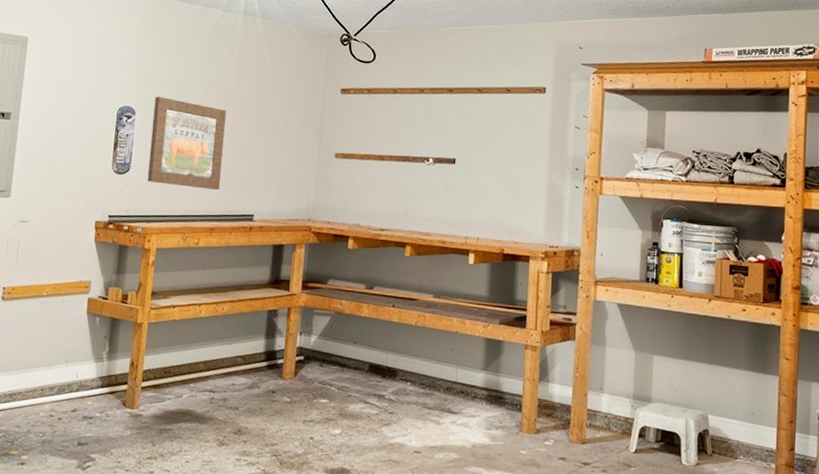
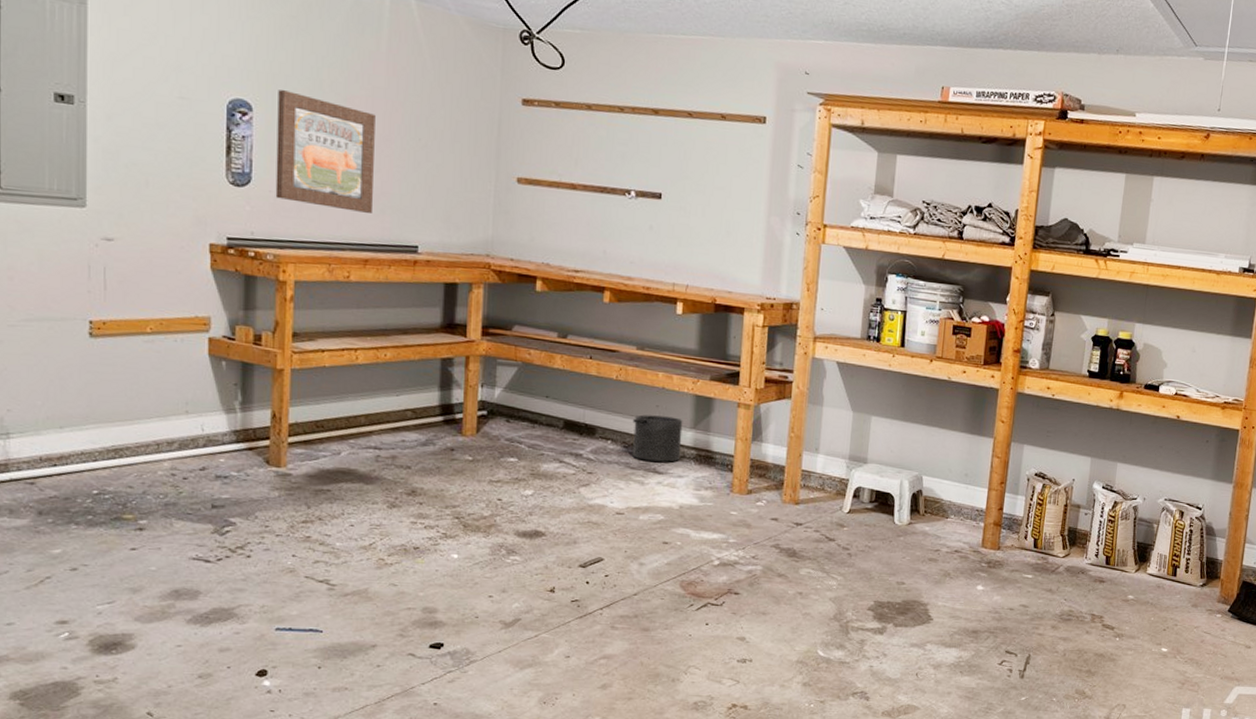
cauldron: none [429,357,475,402] -> present [632,414,683,462]

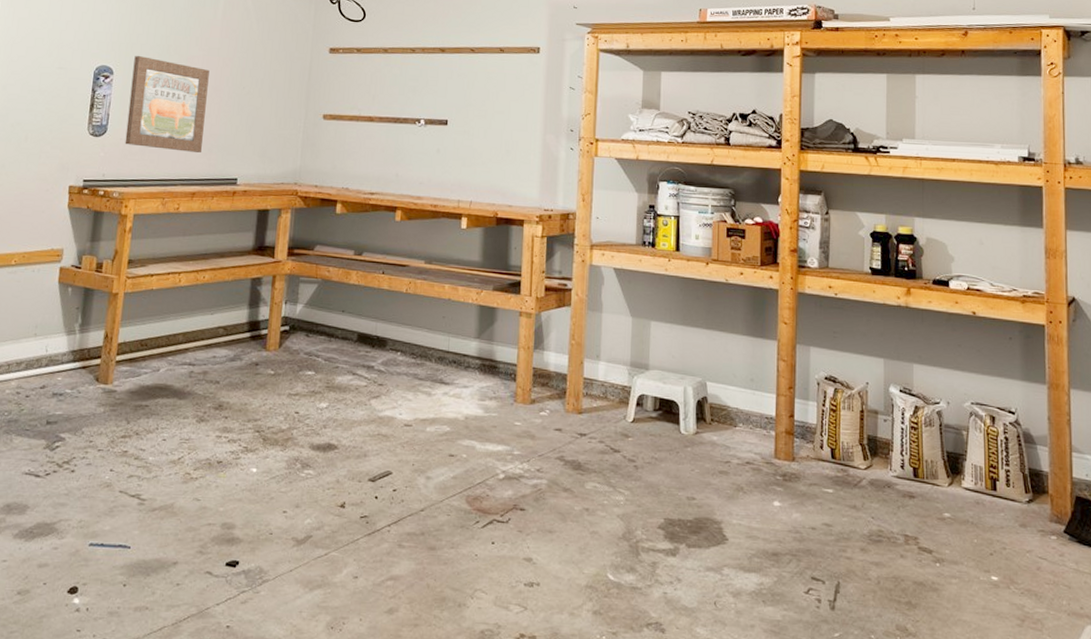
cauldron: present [632,414,683,462] -> none [420,326,468,372]

